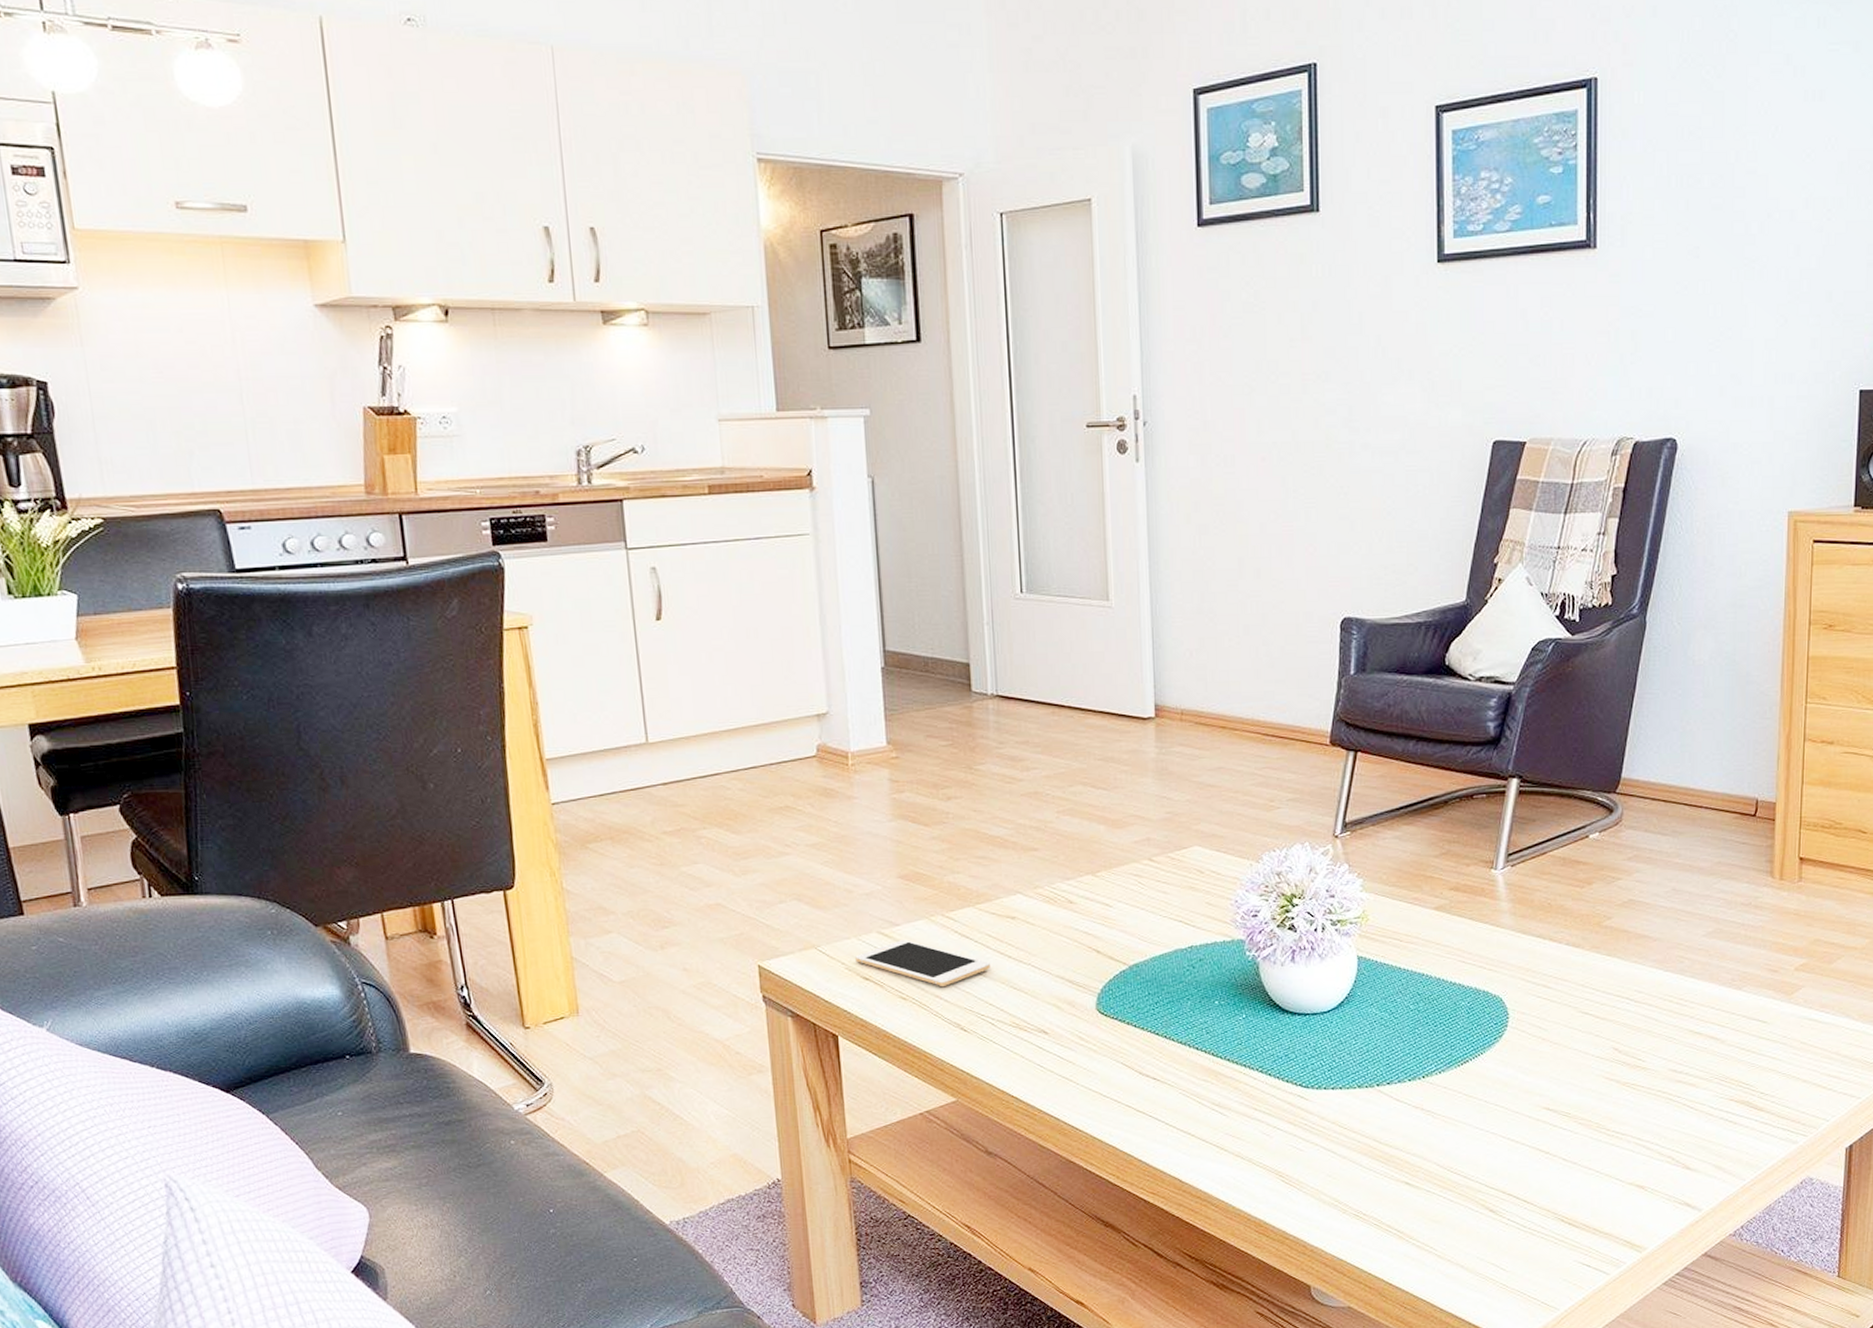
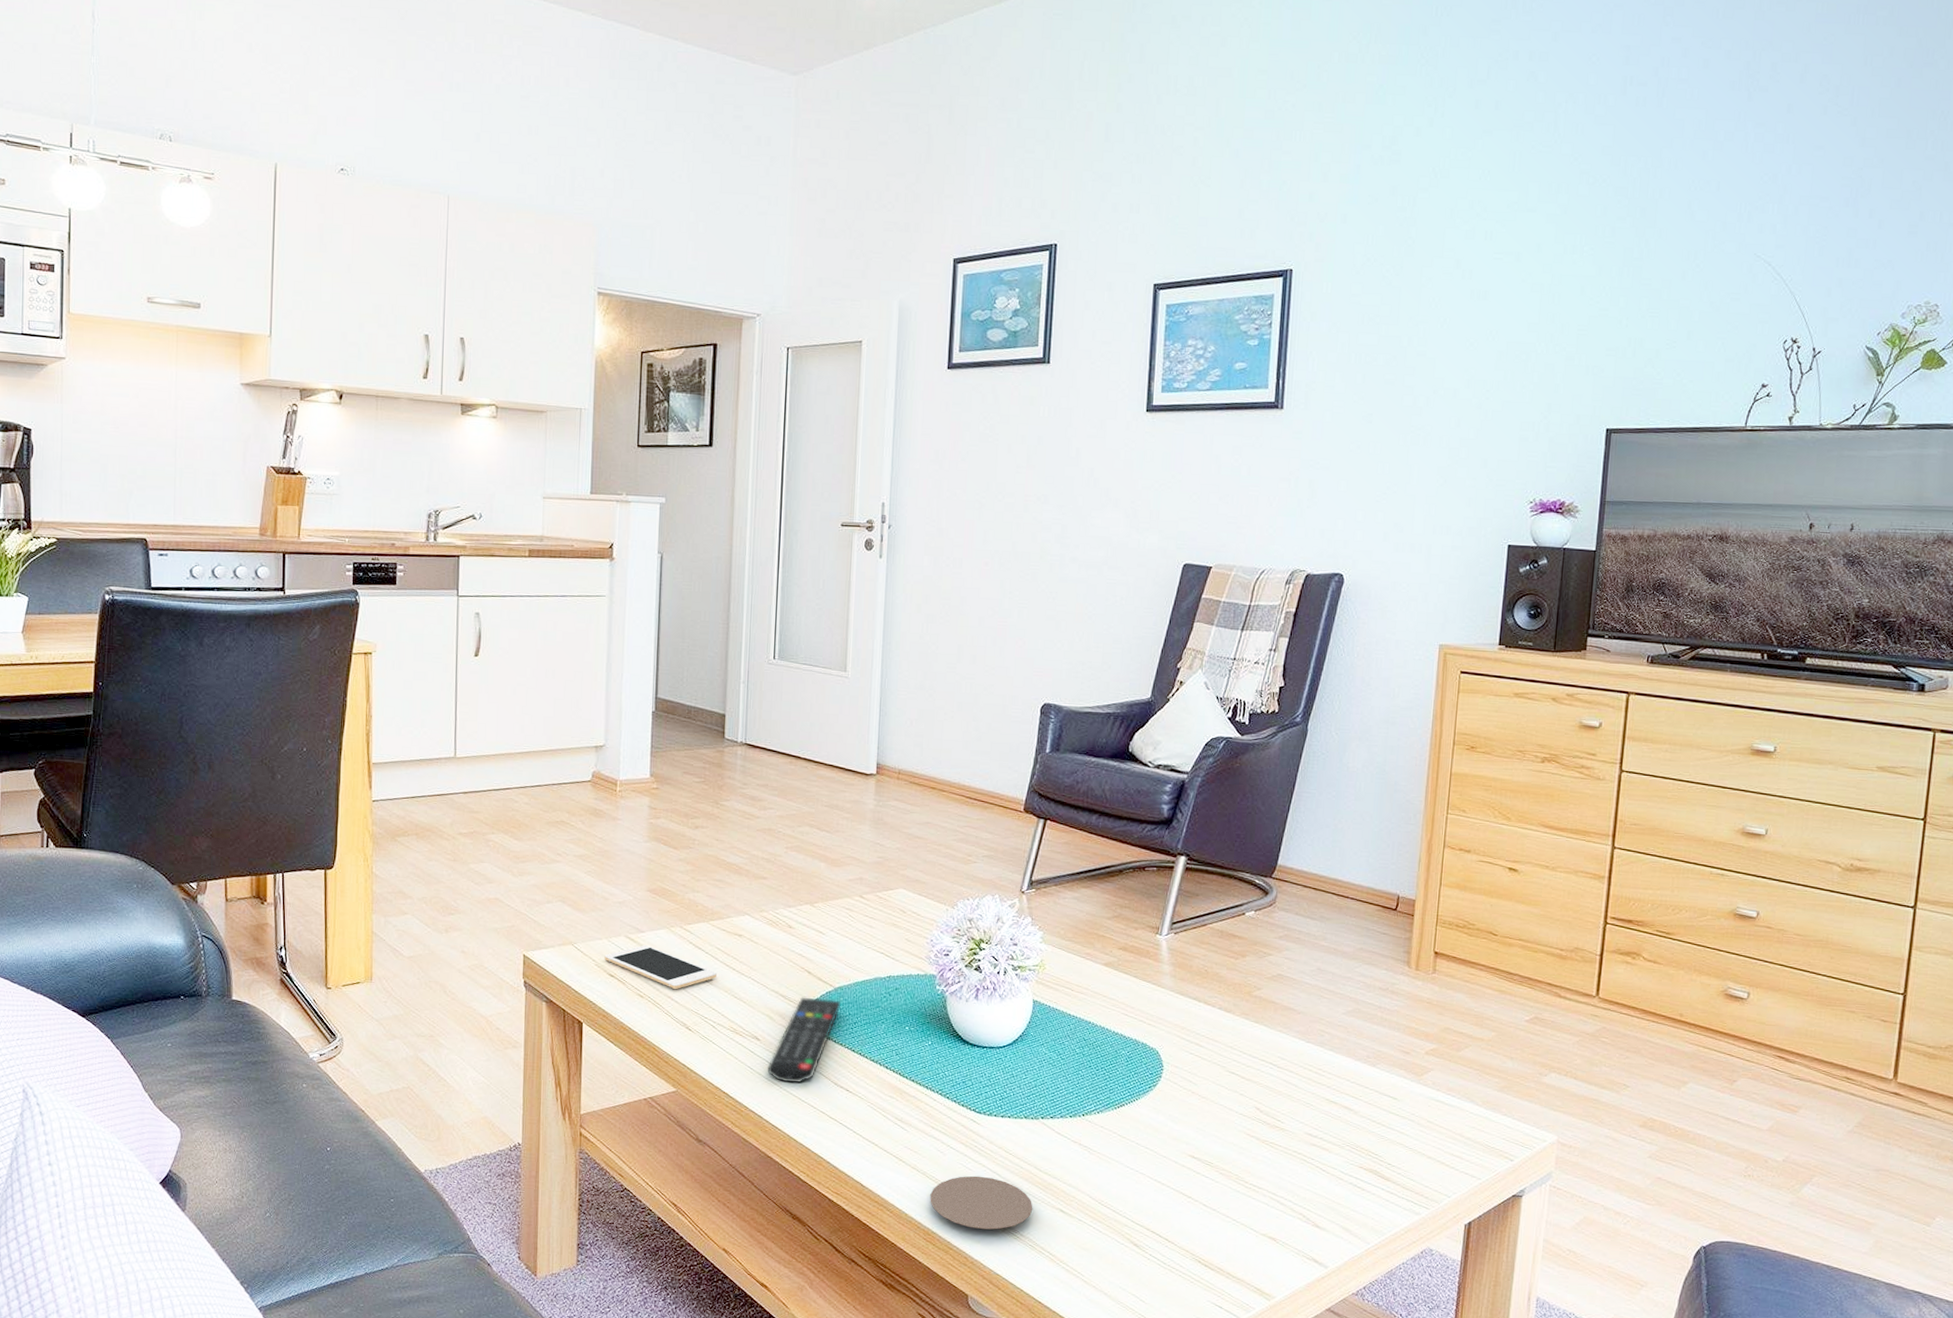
remote control: none [1060,979,1139,1078] -> present [767,997,841,1084]
coaster: none [1259,1156,1375,1214] -> present [930,1175,1033,1230]

